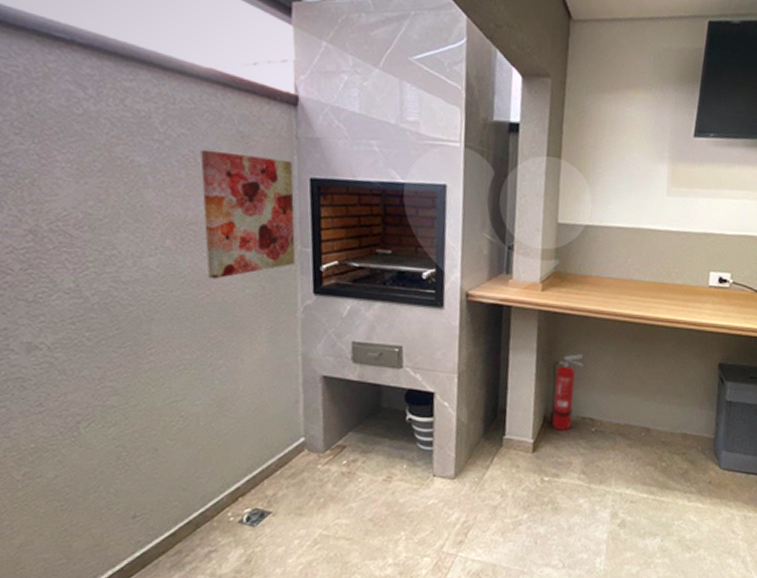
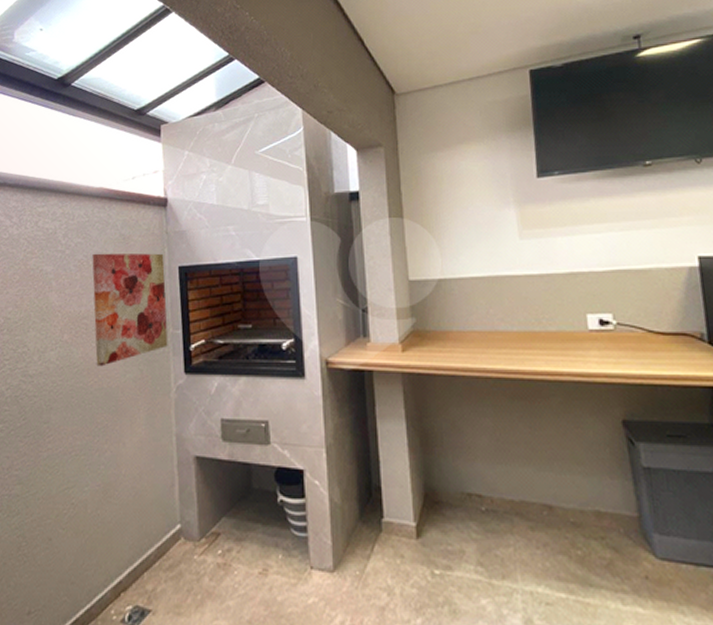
fire extinguisher: present [550,354,584,430] -> none [425,419,461,510]

